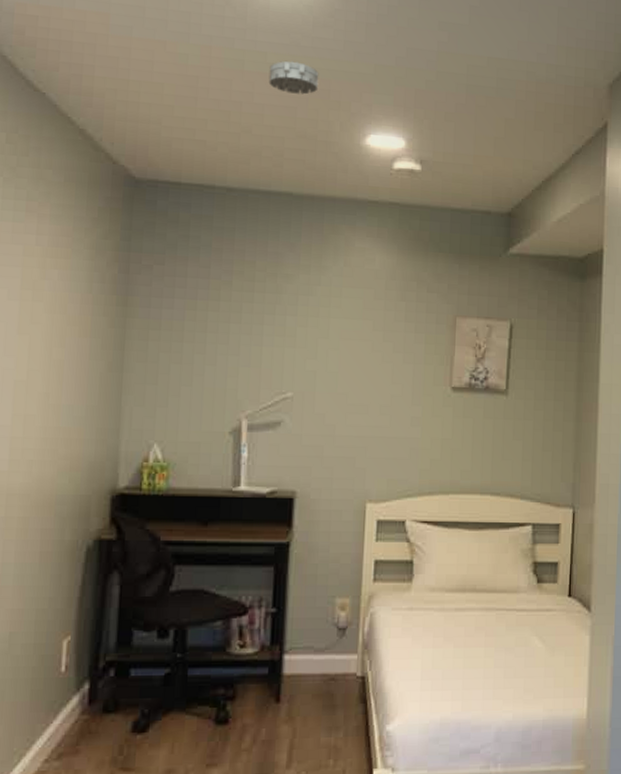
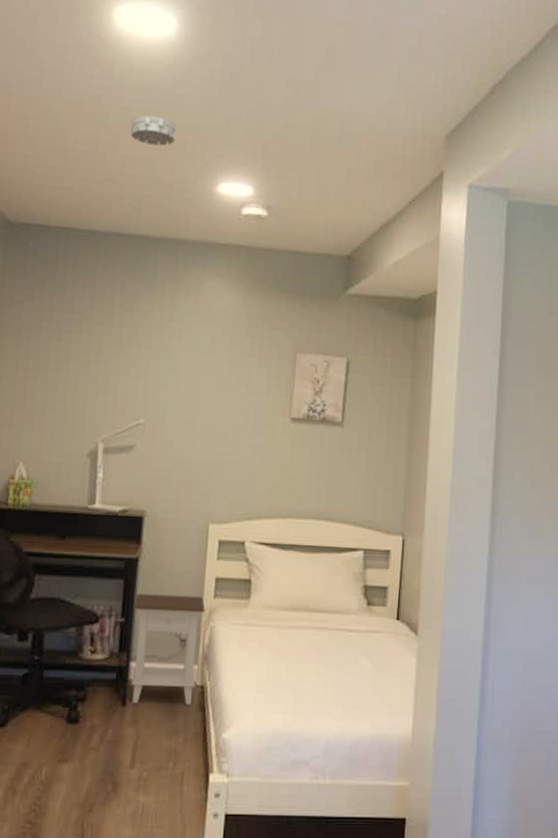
nightstand: none [286,581,364,699] -> present [132,594,205,705]

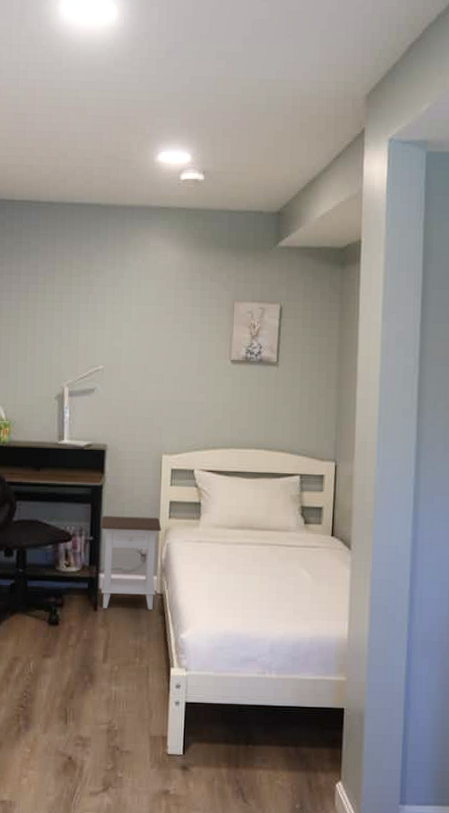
smoke detector: present [131,115,177,146] -> none [80,95,120,122]

